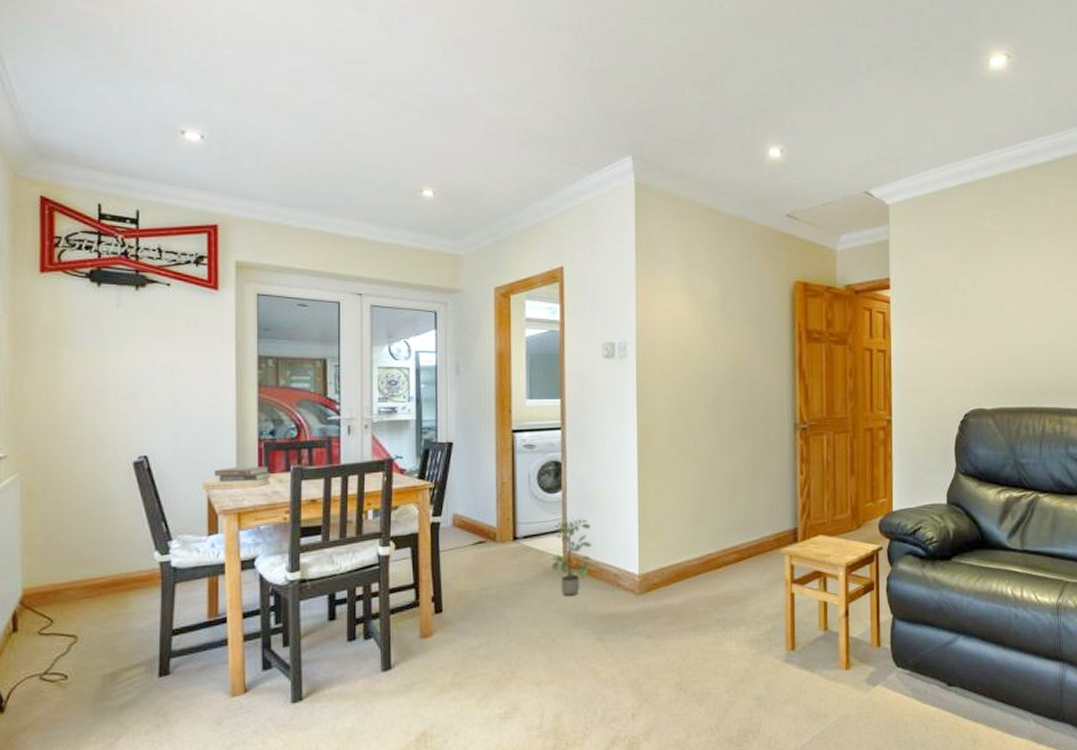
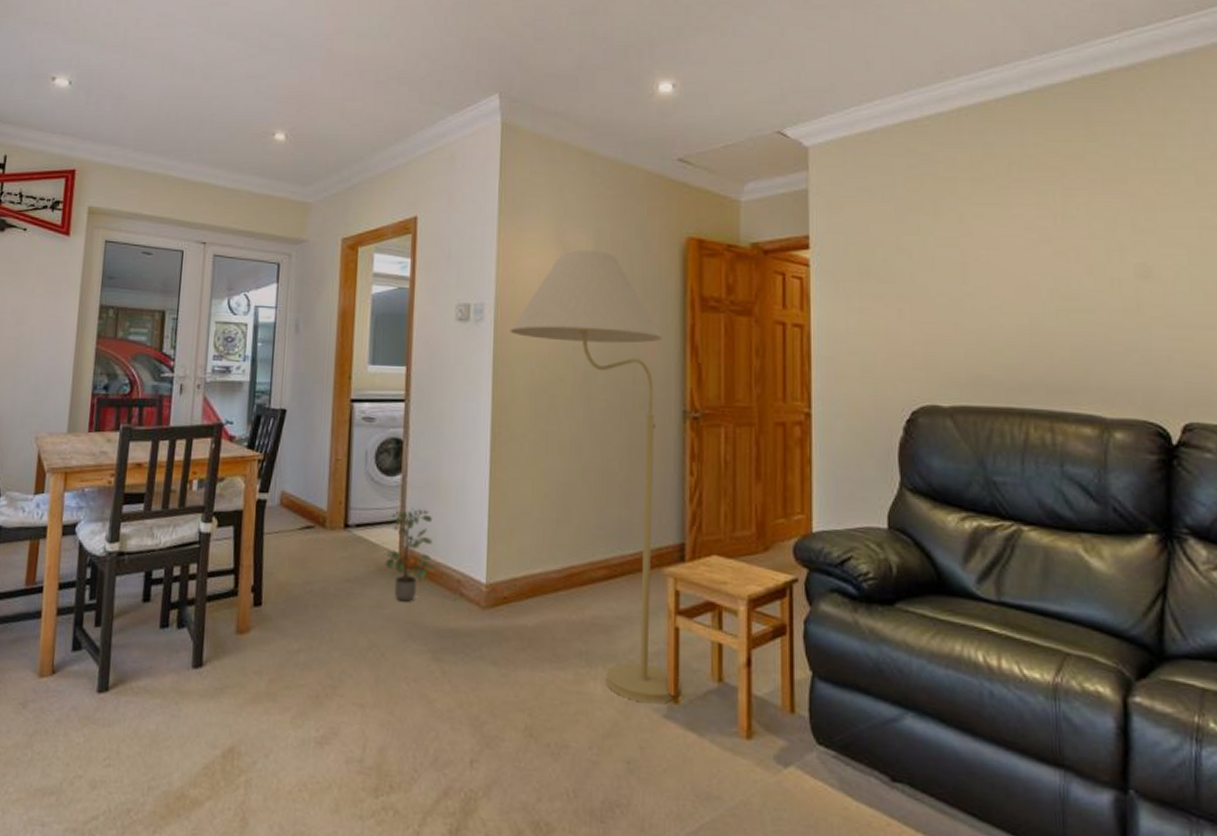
books: present [202,467,272,491] -> none [33,422,102,447]
floor lamp: none [650,294,797,653] -> present [510,250,682,704]

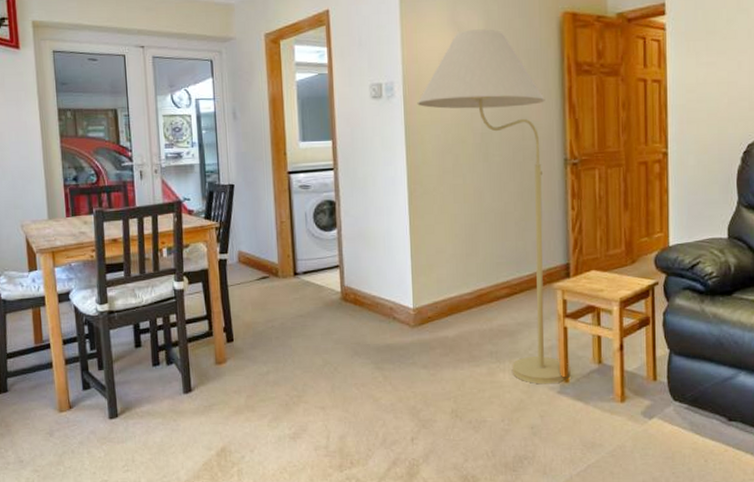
potted plant: present [385,507,437,602] -> none [330,254,373,328]

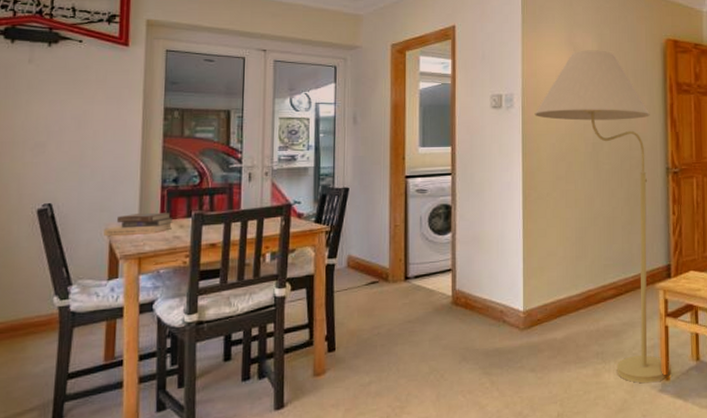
books: none [20,210,78,232] -> present [104,213,174,237]

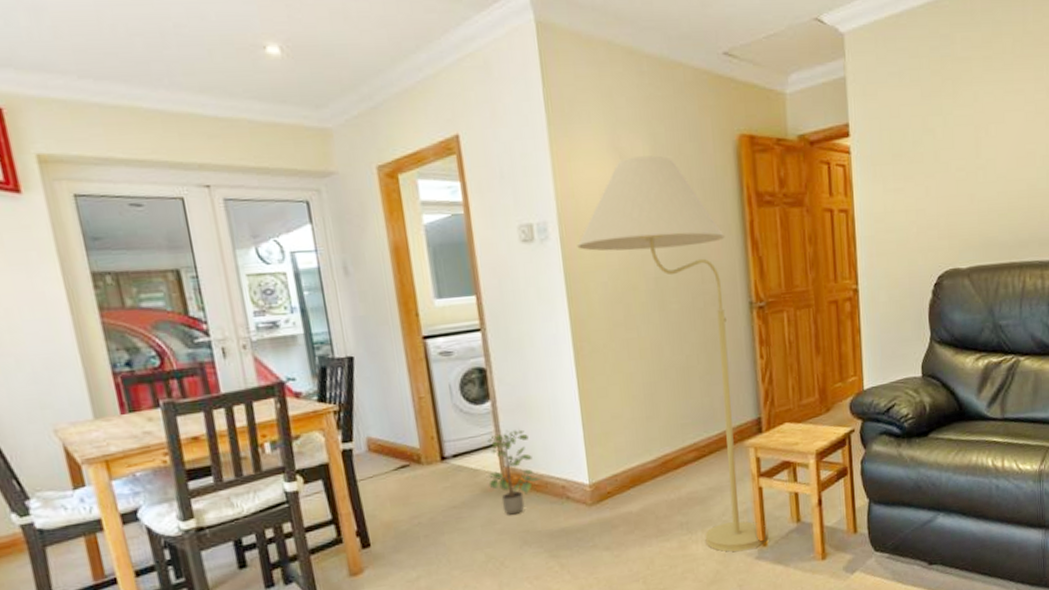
books: present [104,213,174,237] -> none [52,404,139,440]
potted plant: none [440,258,484,333] -> present [487,429,541,515]

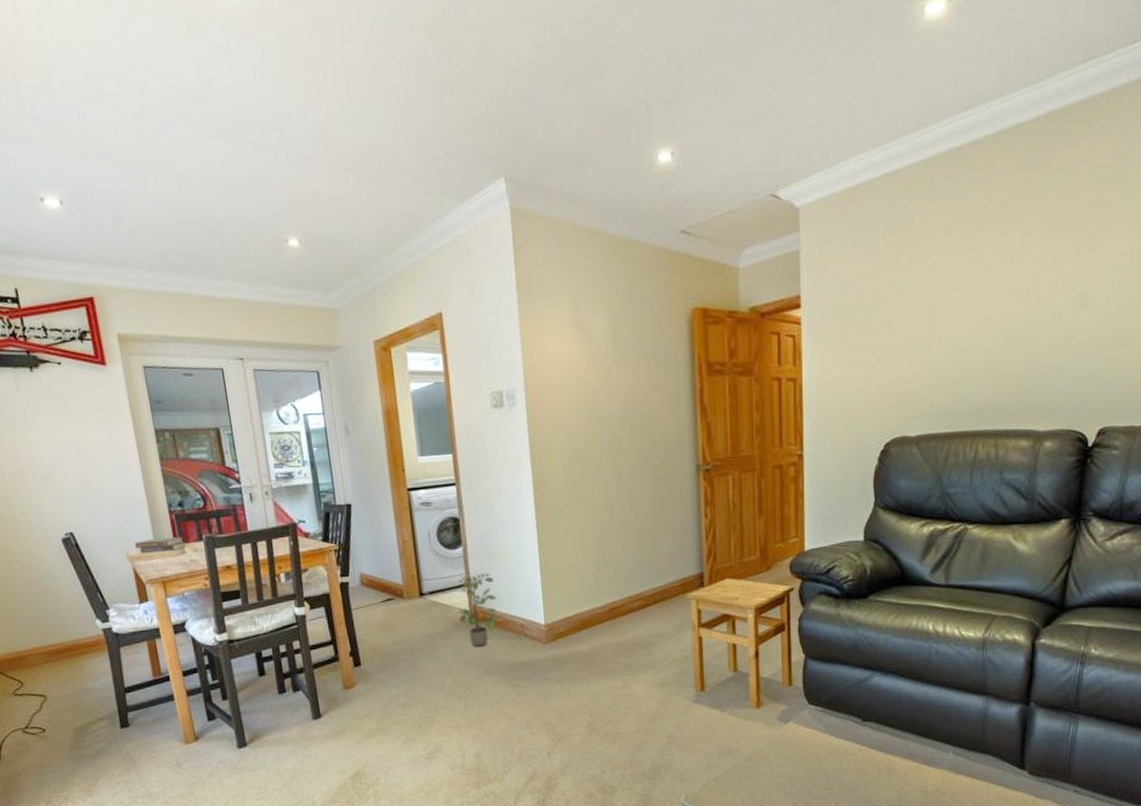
books: none [52,404,139,440] -> present [125,537,187,563]
floor lamp: present [577,155,769,552] -> none [541,328,706,694]

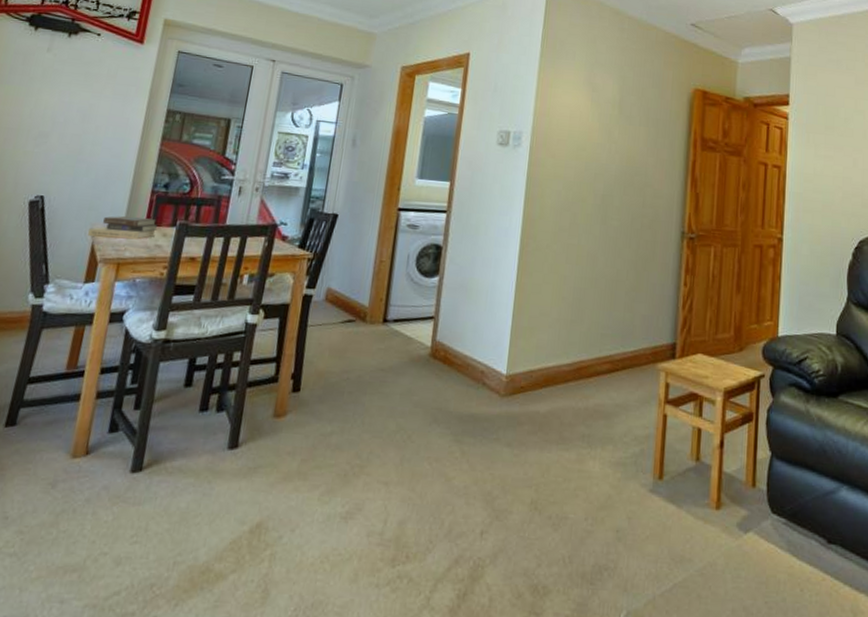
potted plant: present [459,572,503,647] -> none [417,306,465,390]

